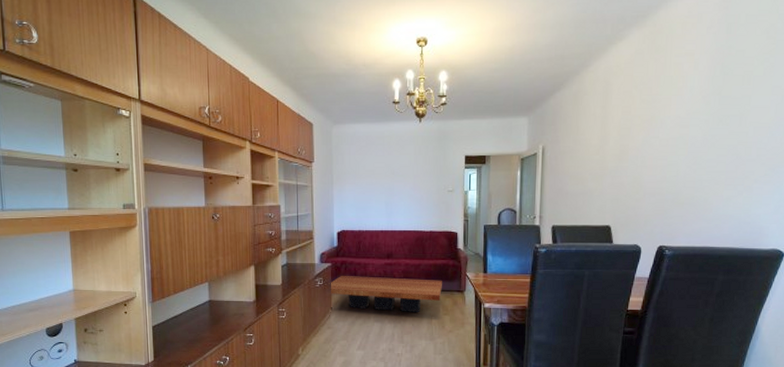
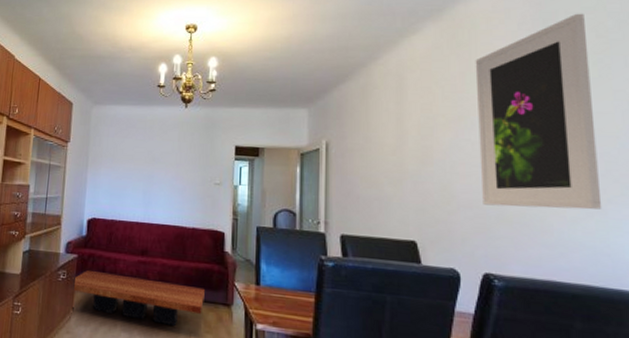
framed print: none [663,16,761,191] -> present [475,13,602,210]

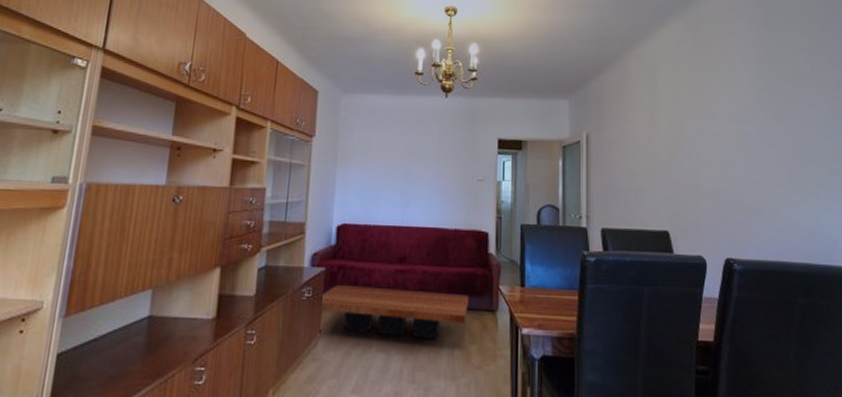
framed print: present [475,13,602,210] -> none [714,14,816,194]

